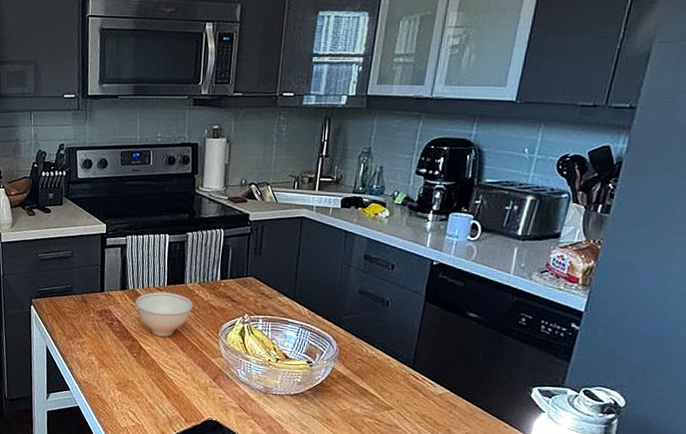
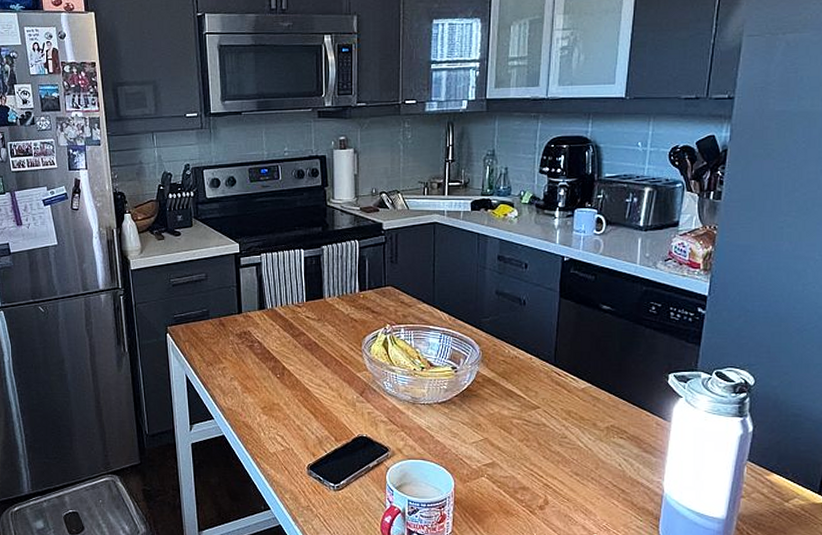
bowl: present [135,292,193,337] -> none [275,309,334,355]

